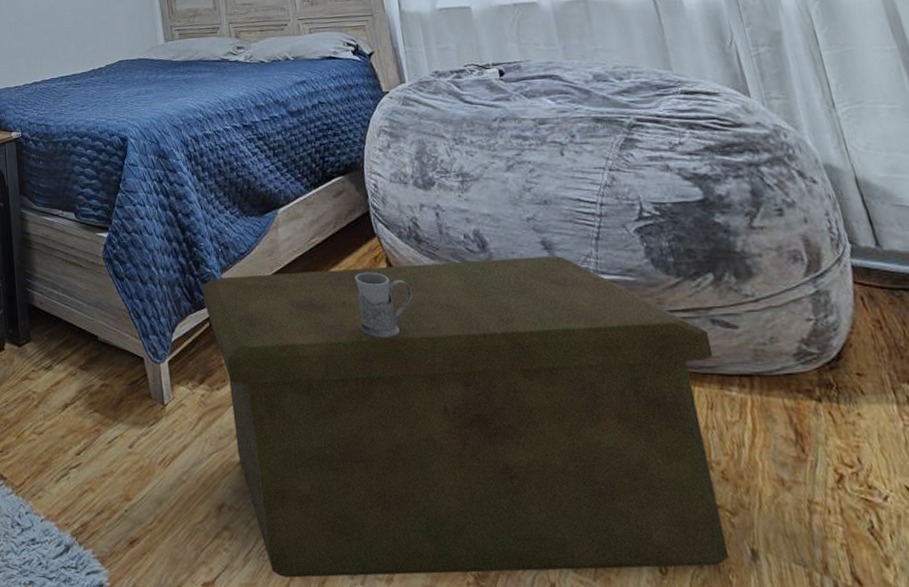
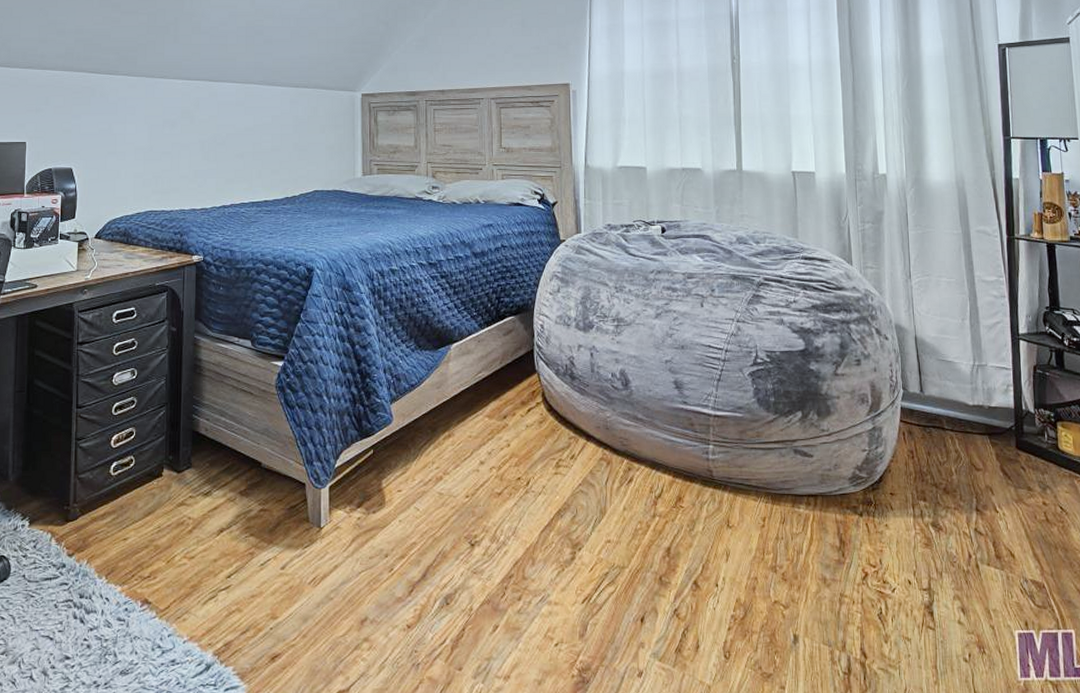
storage bench: present [202,256,729,578] -> none [371,395,791,681]
mug: present [354,272,413,339] -> none [512,405,561,466]

